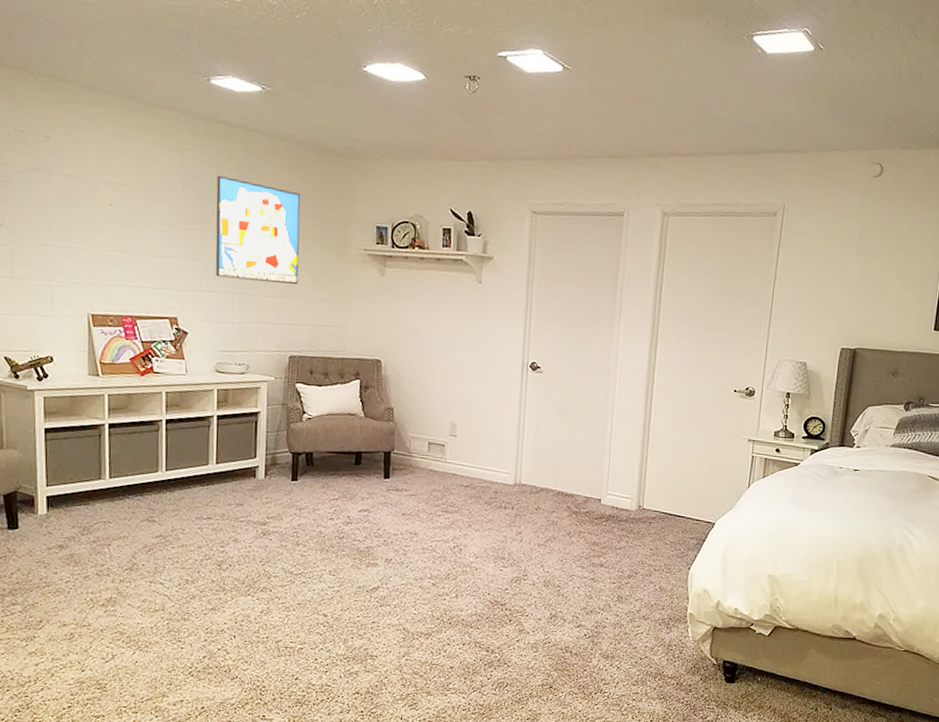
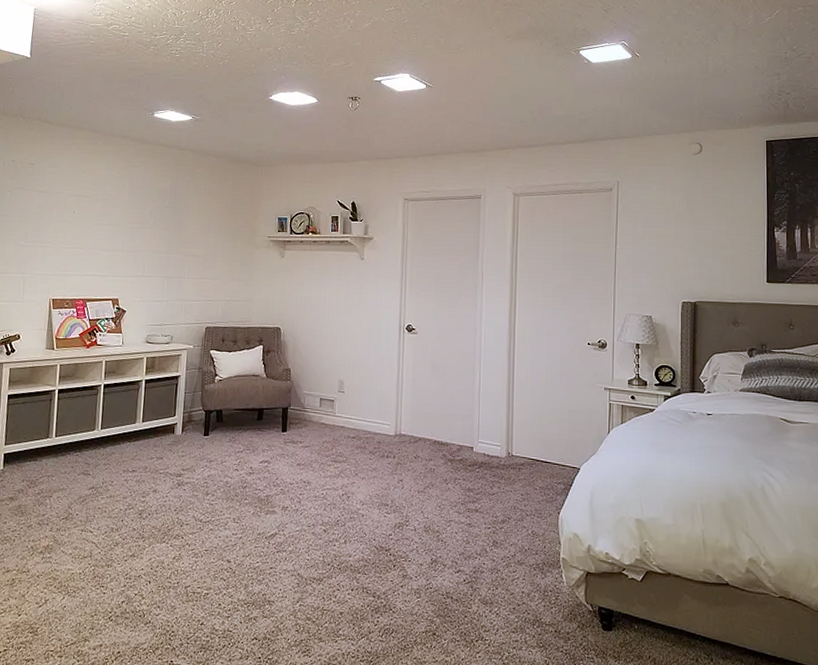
wall art: present [215,175,301,284] -> none [150,184,219,267]

